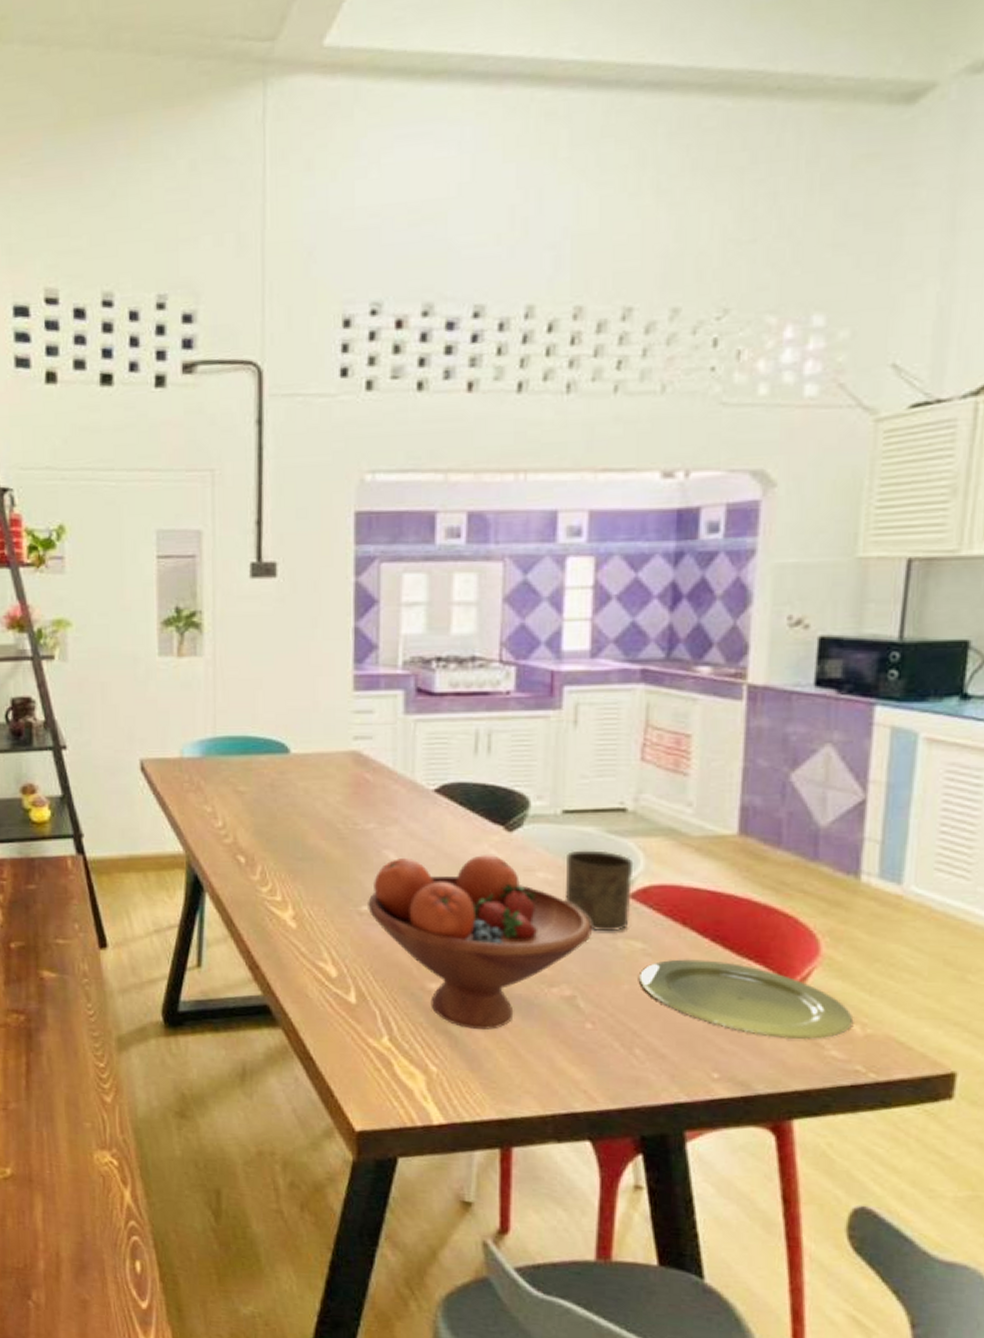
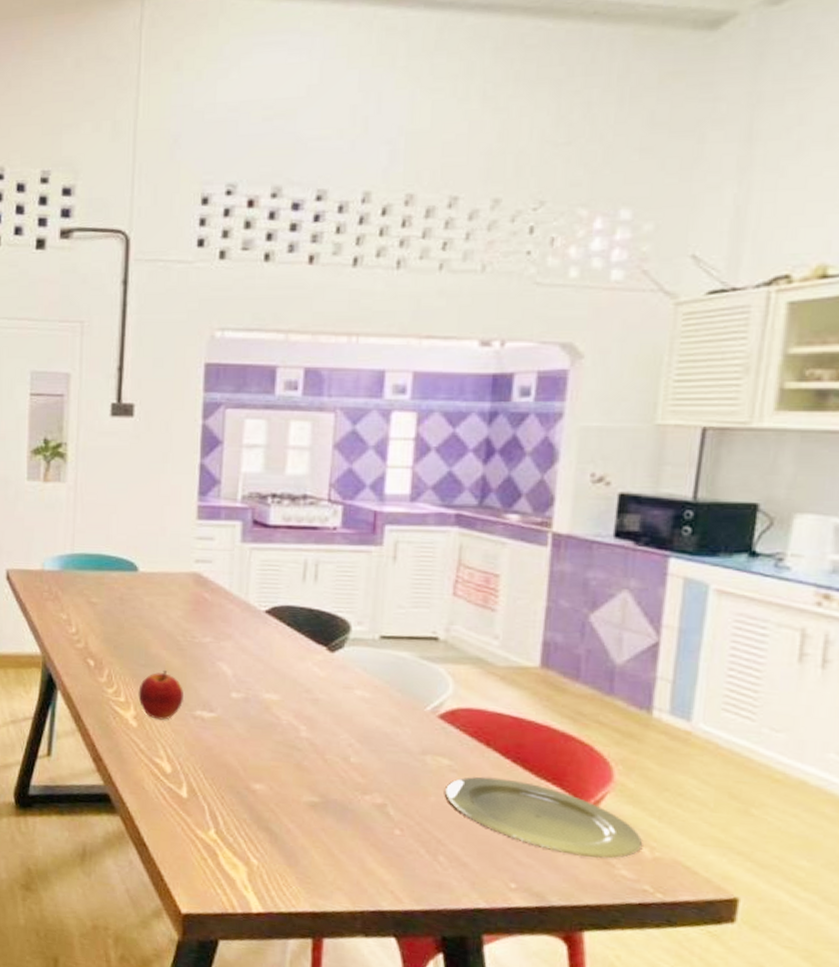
apple: none [296,863,347,919] -> present [138,671,183,720]
fruit bowl: present [368,855,592,1030] -> none [201,669,403,830]
cup: present [564,850,634,932] -> none [379,672,444,747]

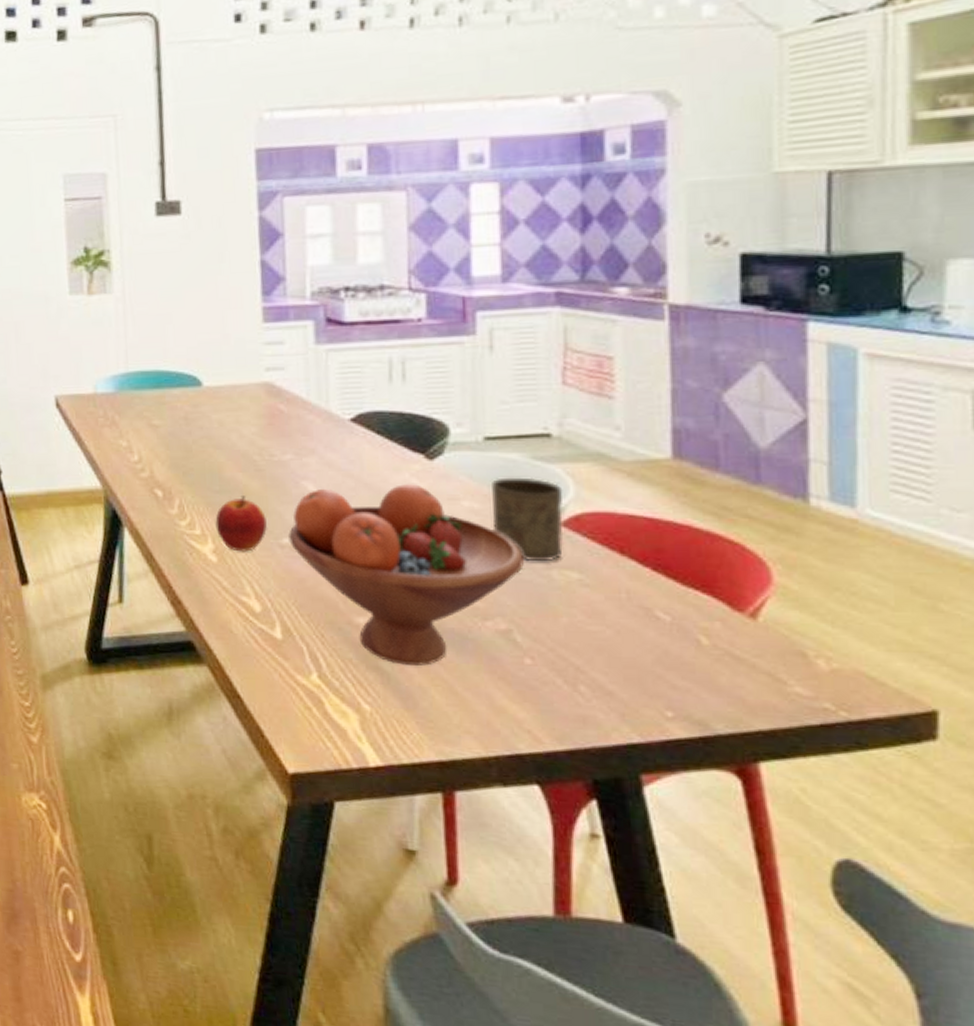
fruit bowl: none [201,669,403,830] -> present [288,484,524,666]
cup: none [379,672,444,747] -> present [492,477,564,562]
plate: present [445,776,643,859] -> none [578,590,817,675]

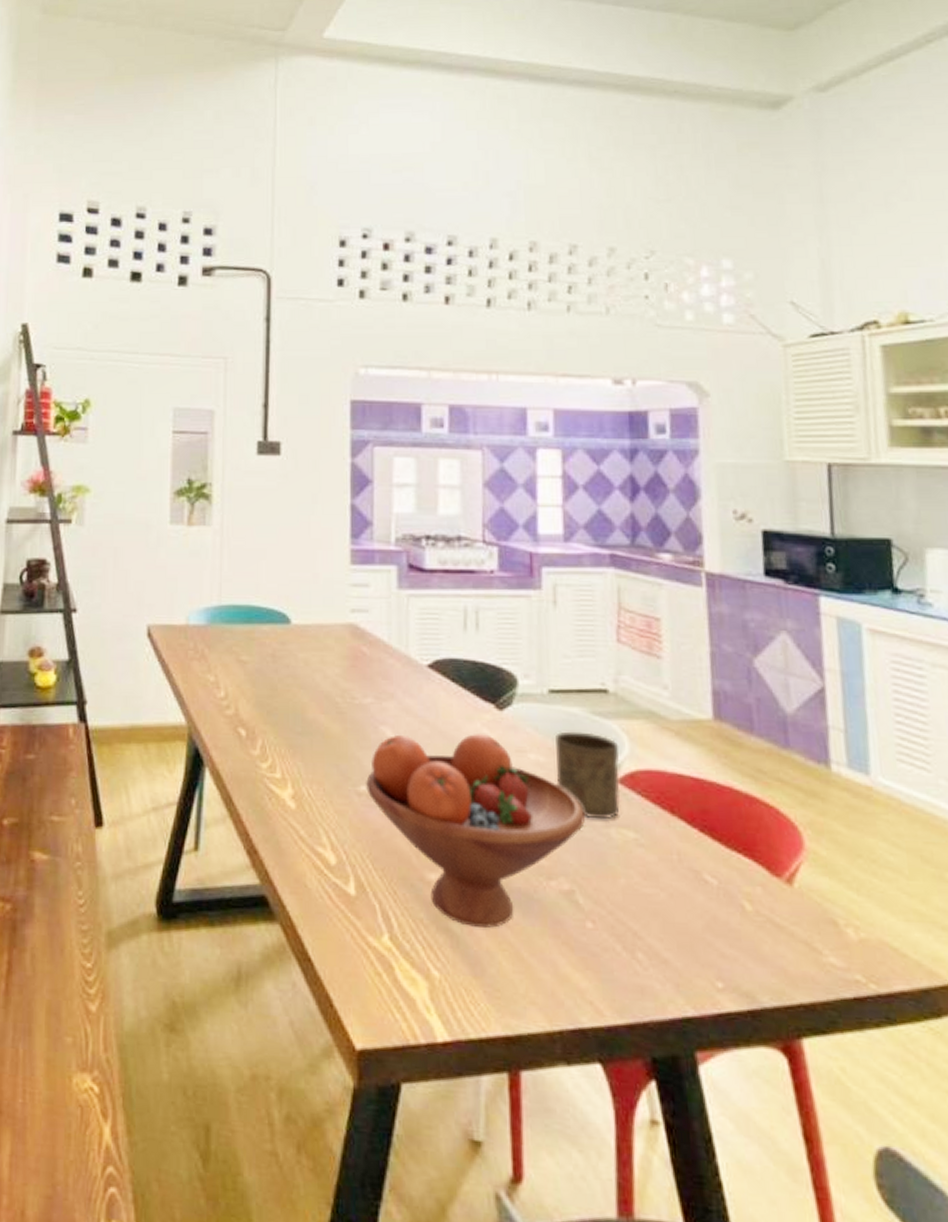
apple: present [215,496,267,552] -> none [296,739,345,799]

